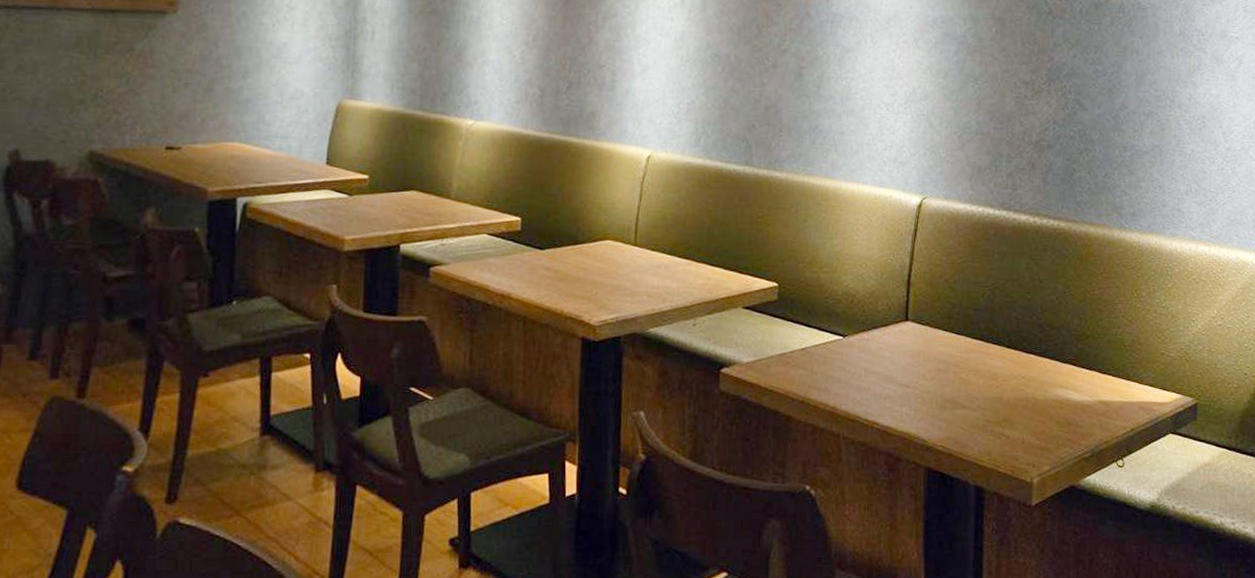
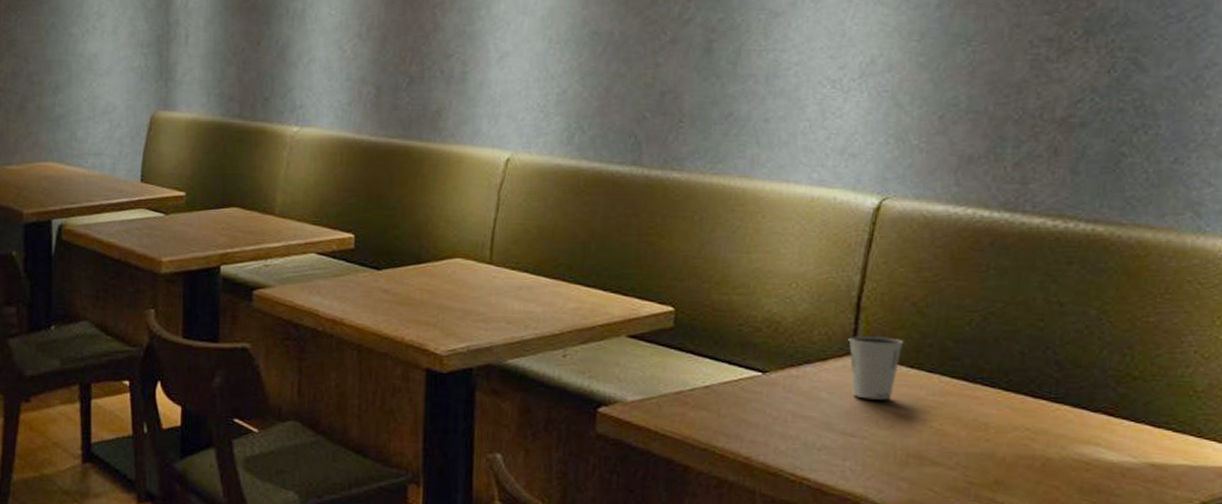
dixie cup: none [902,306,940,357] -> present [848,336,904,400]

